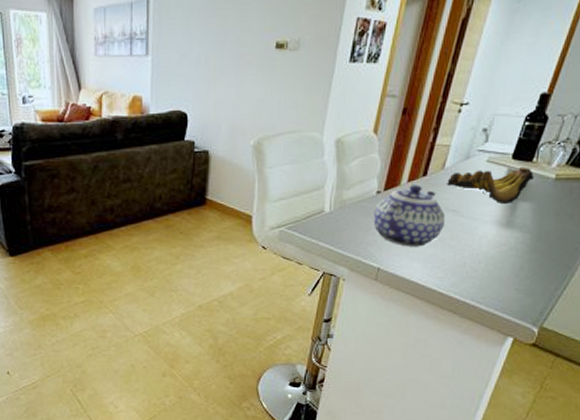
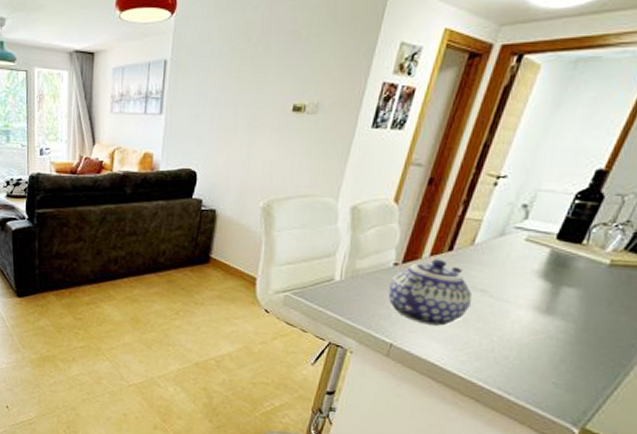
banana bunch: present [445,166,534,205] -> none [474,248,583,289]

